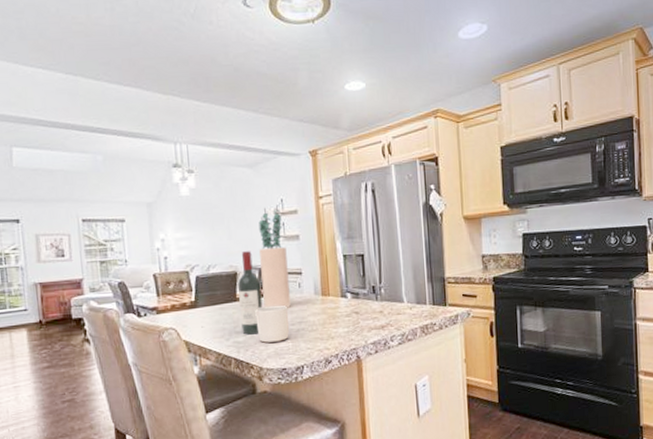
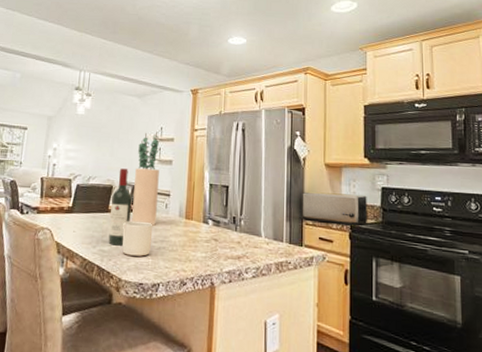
toaster: none [442,244,510,279] -> present [302,191,367,226]

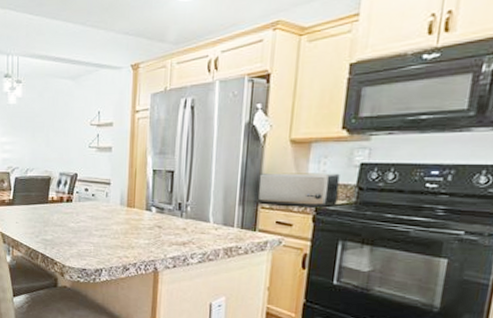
wine bottle: present [108,168,132,246] -> none [50,159,71,235]
mug: present [122,220,153,257] -> none [63,210,94,245]
vase: present [132,131,160,226] -> none [72,116,98,215]

